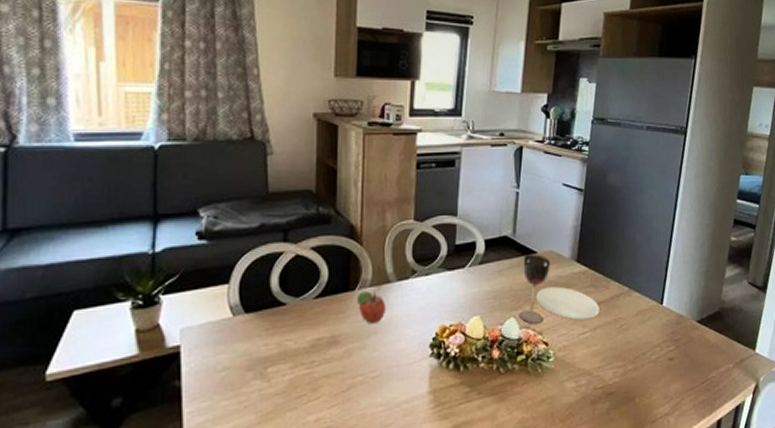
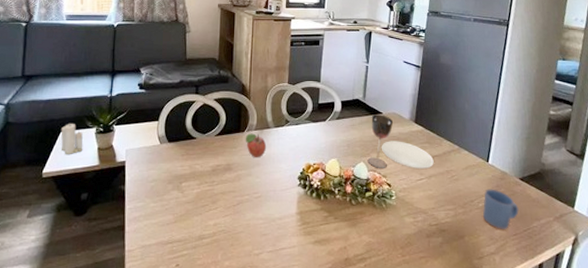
candle: none [73,296,112,343] -> present [61,123,83,154]
mug: none [655,336,696,385] -> present [482,189,519,229]

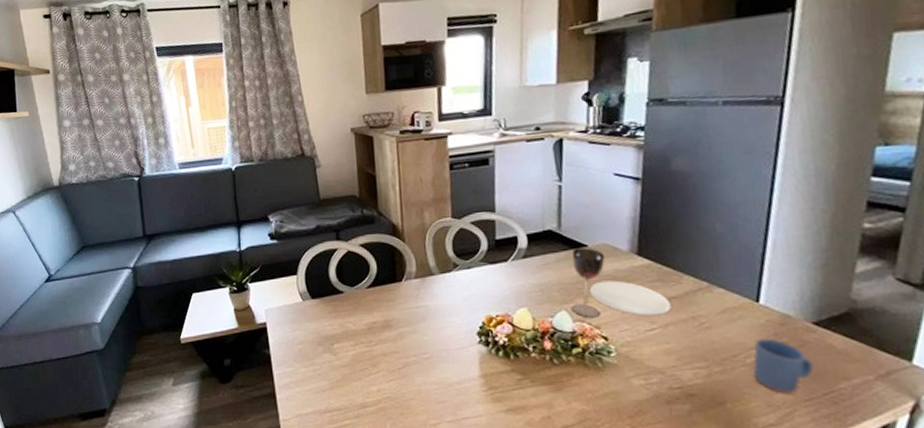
candle: present [61,123,83,154] -> none [192,283,219,318]
fruit: present [245,133,267,157] -> none [403,282,433,311]

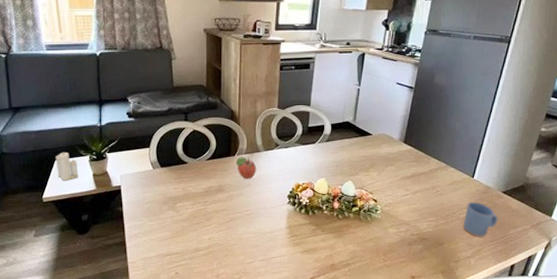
candle: none [192,283,219,318] -> present [55,152,79,181]
fruit: none [403,282,433,311] -> present [235,157,257,179]
wineglass: present [571,248,605,317] -> none [355,136,382,186]
plate: present [589,280,671,317] -> none [369,160,420,186]

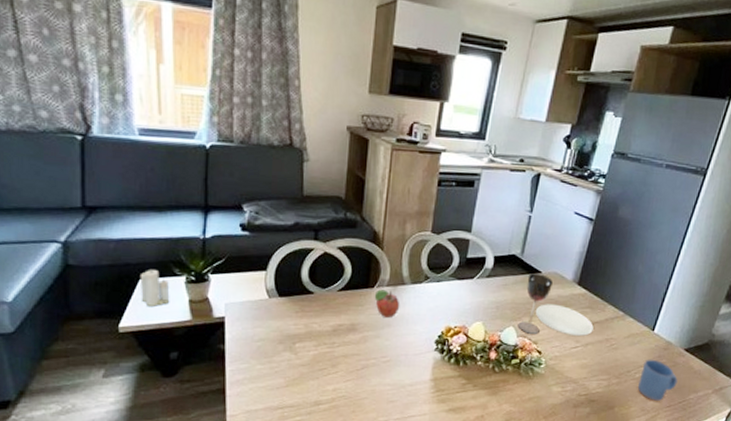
wineglass: none [355,136,382,186] -> present [517,273,553,334]
plate: none [369,160,420,186] -> present [535,304,594,337]

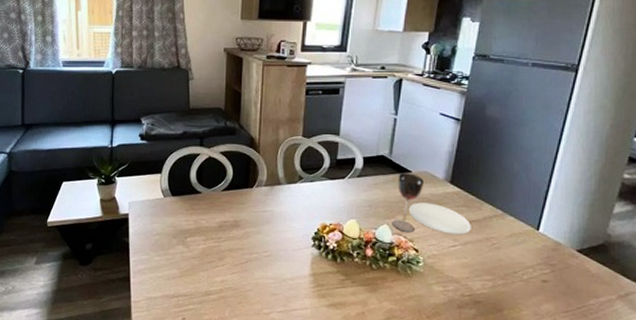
candle: present [139,268,170,306] -> none [63,173,86,205]
fruit: present [374,289,400,317] -> none [254,189,278,215]
mug: present [637,359,678,401] -> none [527,260,573,305]

